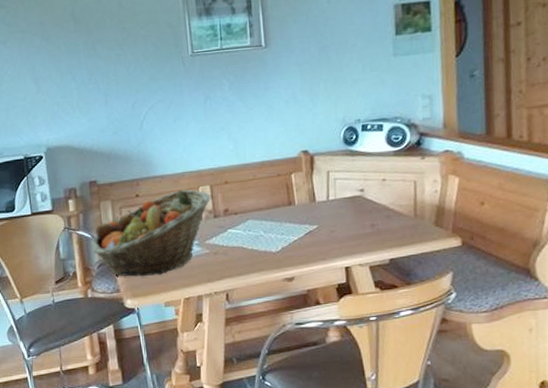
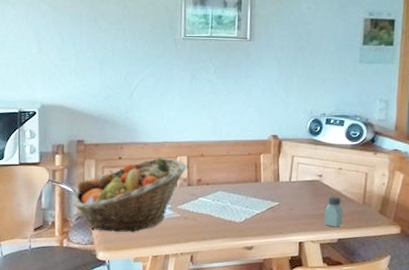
saltshaker: none [371,212,393,247] -> present [324,197,343,228]

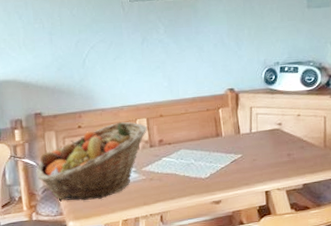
saltshaker: present [324,197,343,228] -> none [287,143,306,173]

